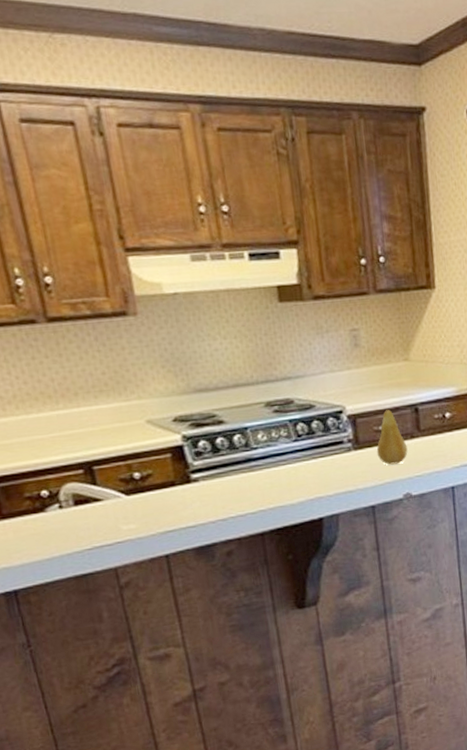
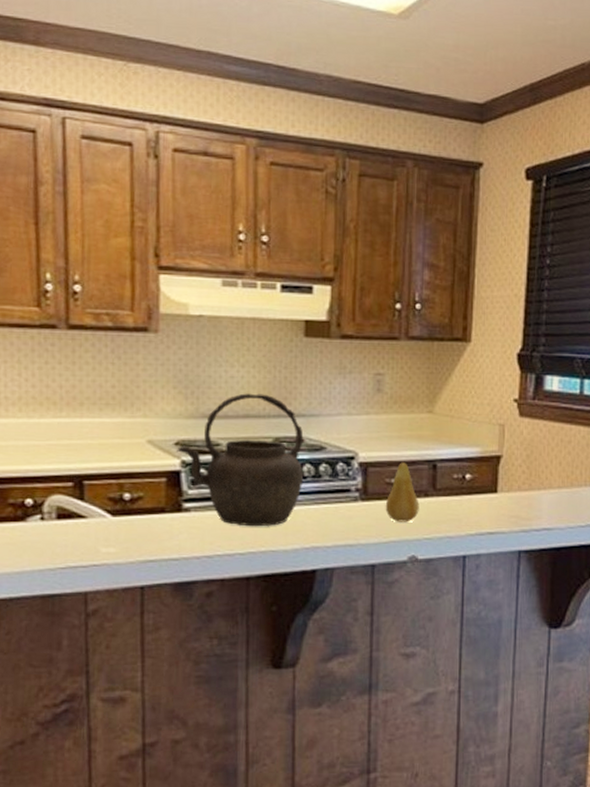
kettle: none [176,362,299,488] -> present [177,393,304,527]

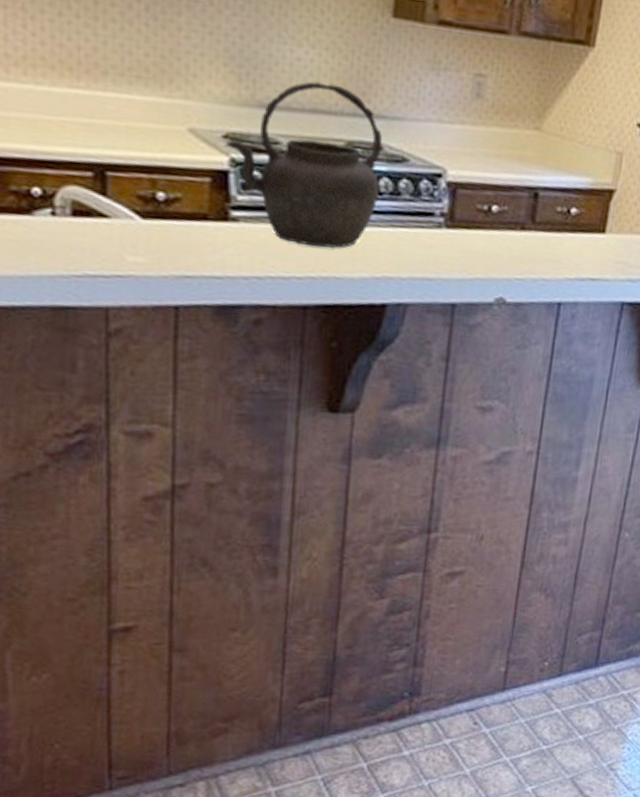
fruit: present [385,461,419,522] -> none [473,185,514,258]

